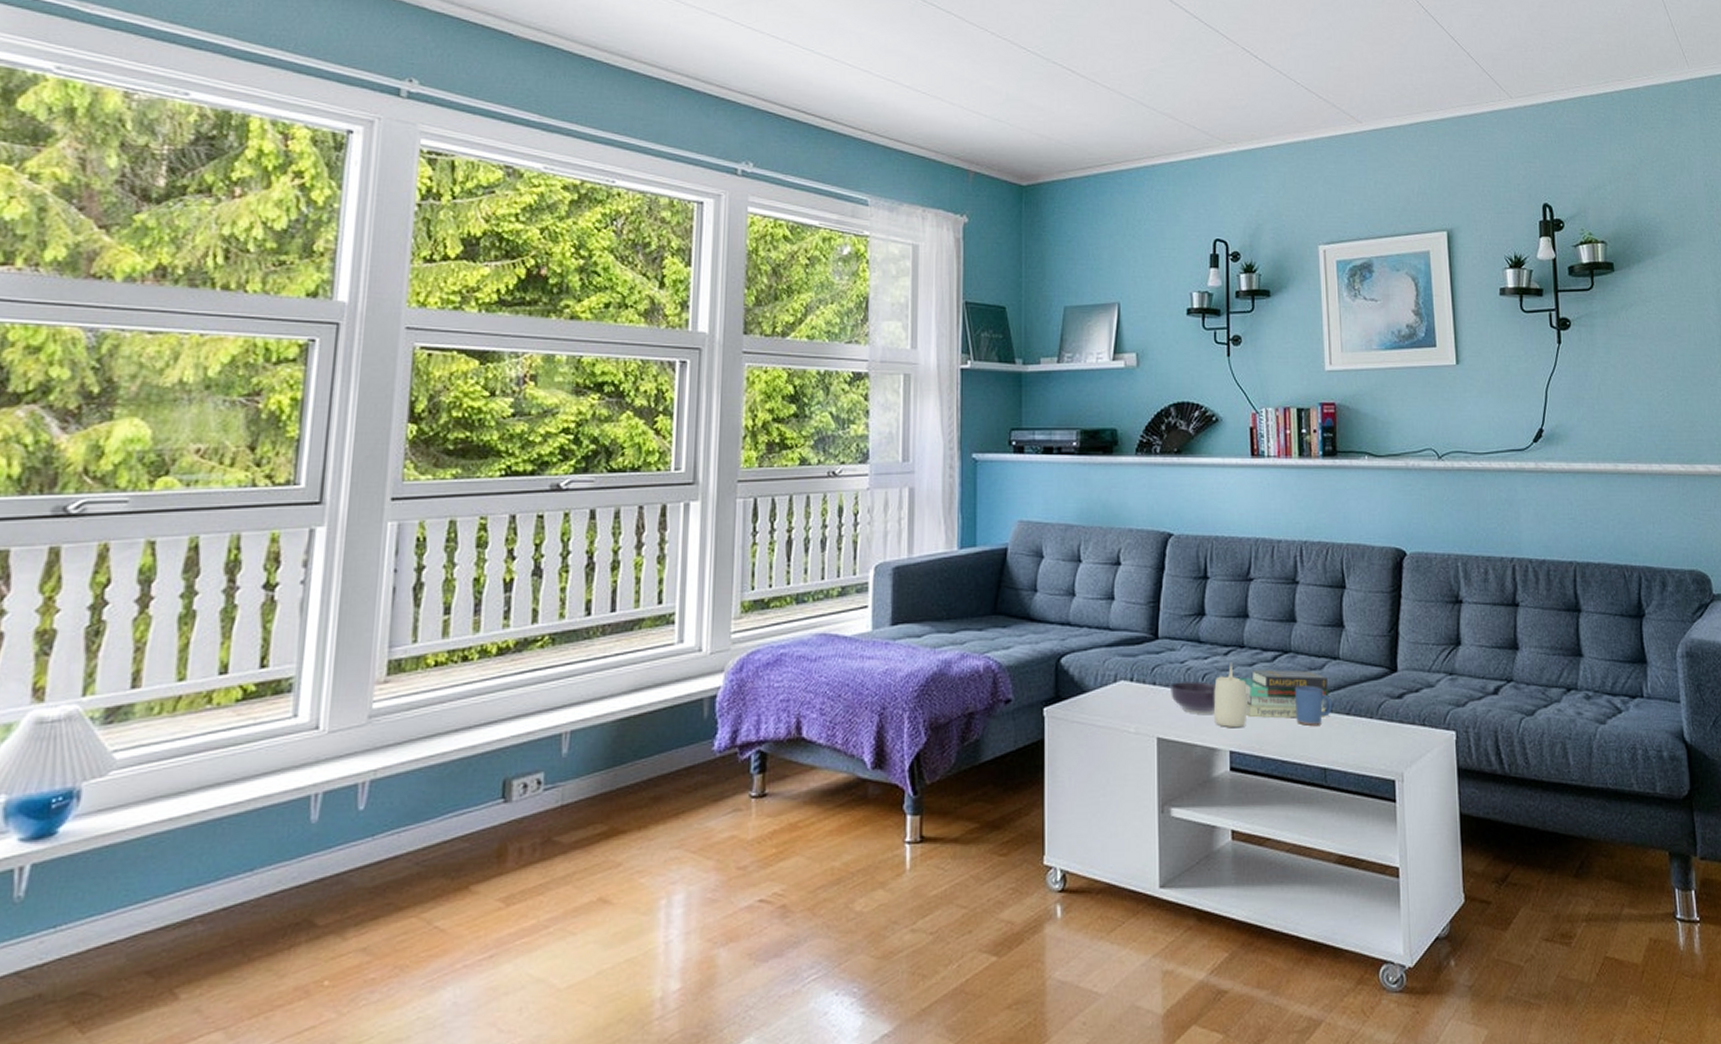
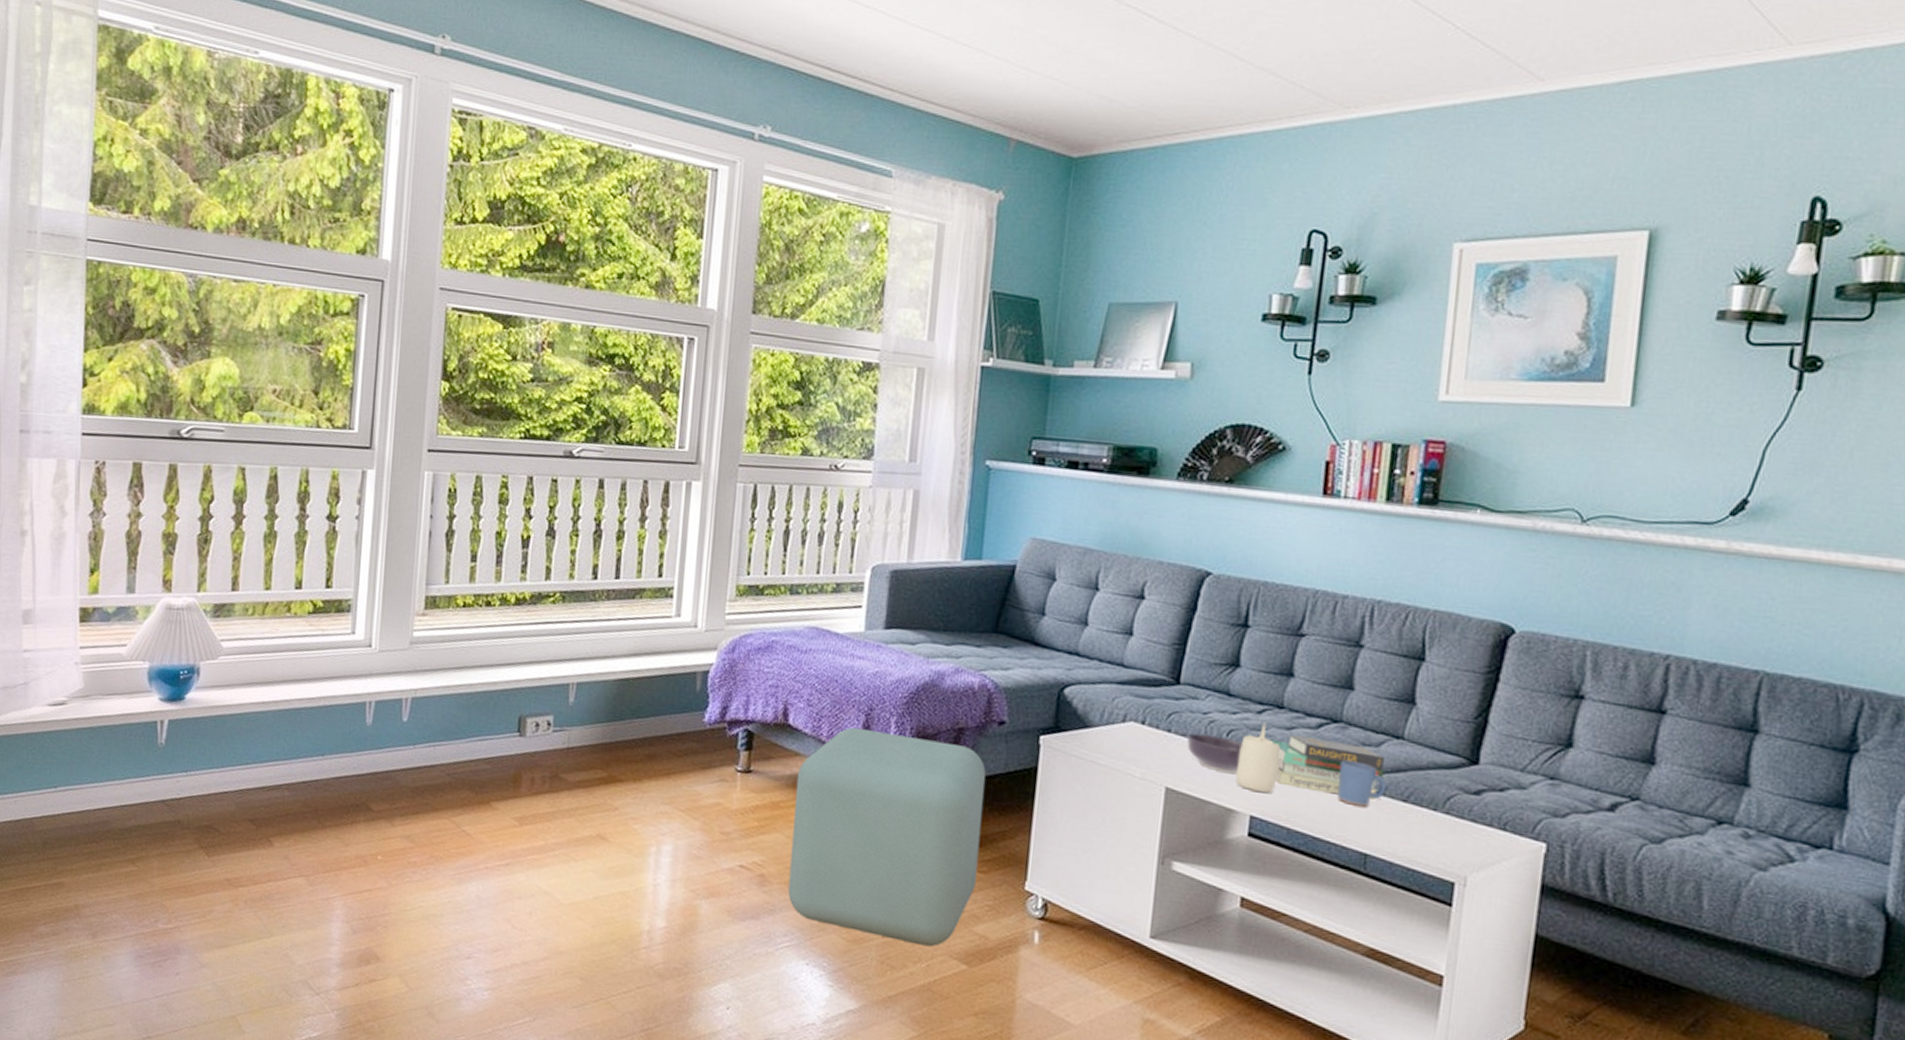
cube: none [811,729,998,946] -> present [788,727,986,947]

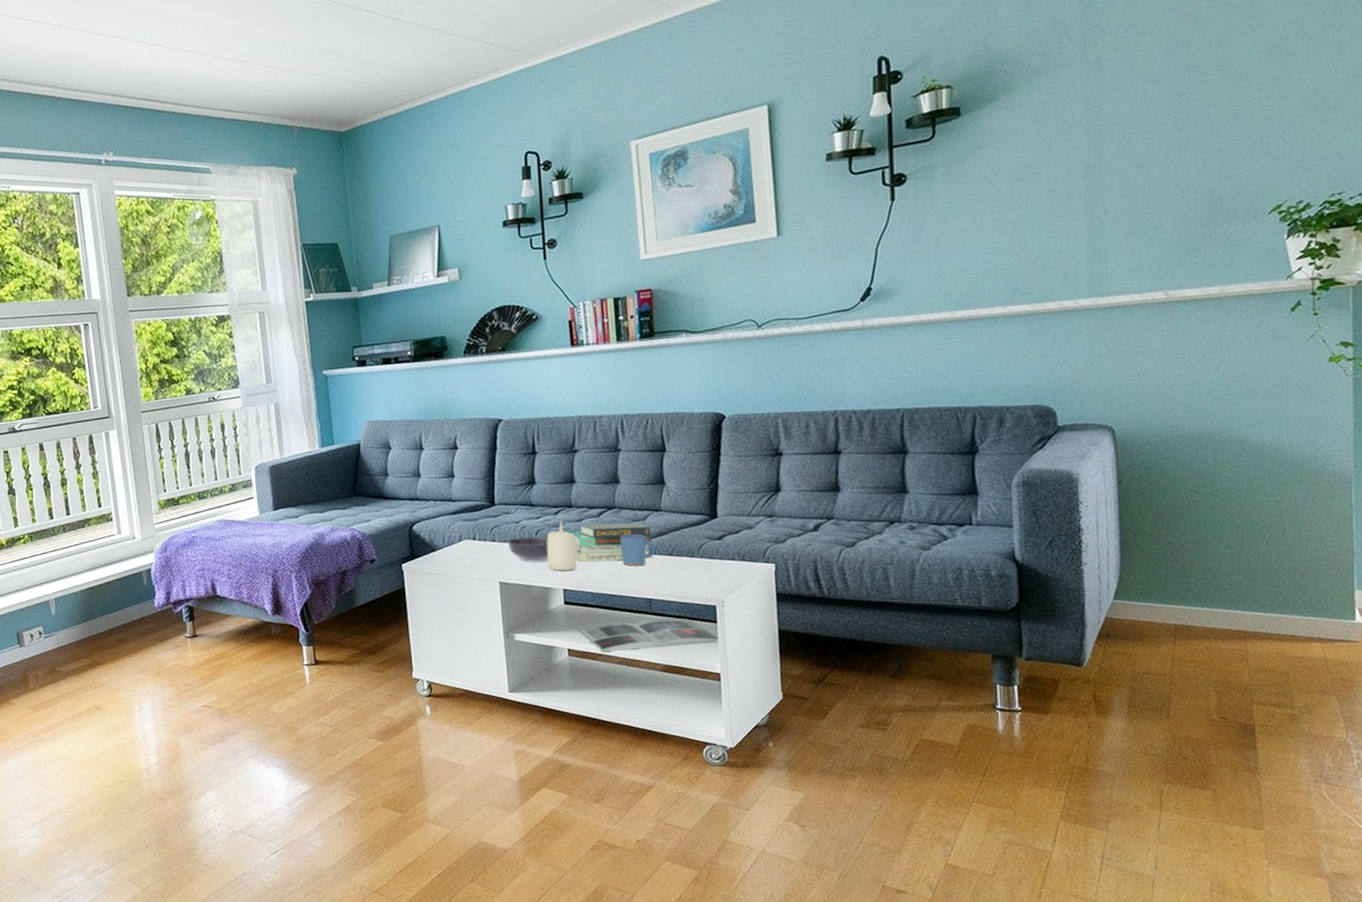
cube: present [788,727,986,947] -> none [231,583,377,735]
magazine: none [1259,872,1451,933] -> present [577,618,719,653]

